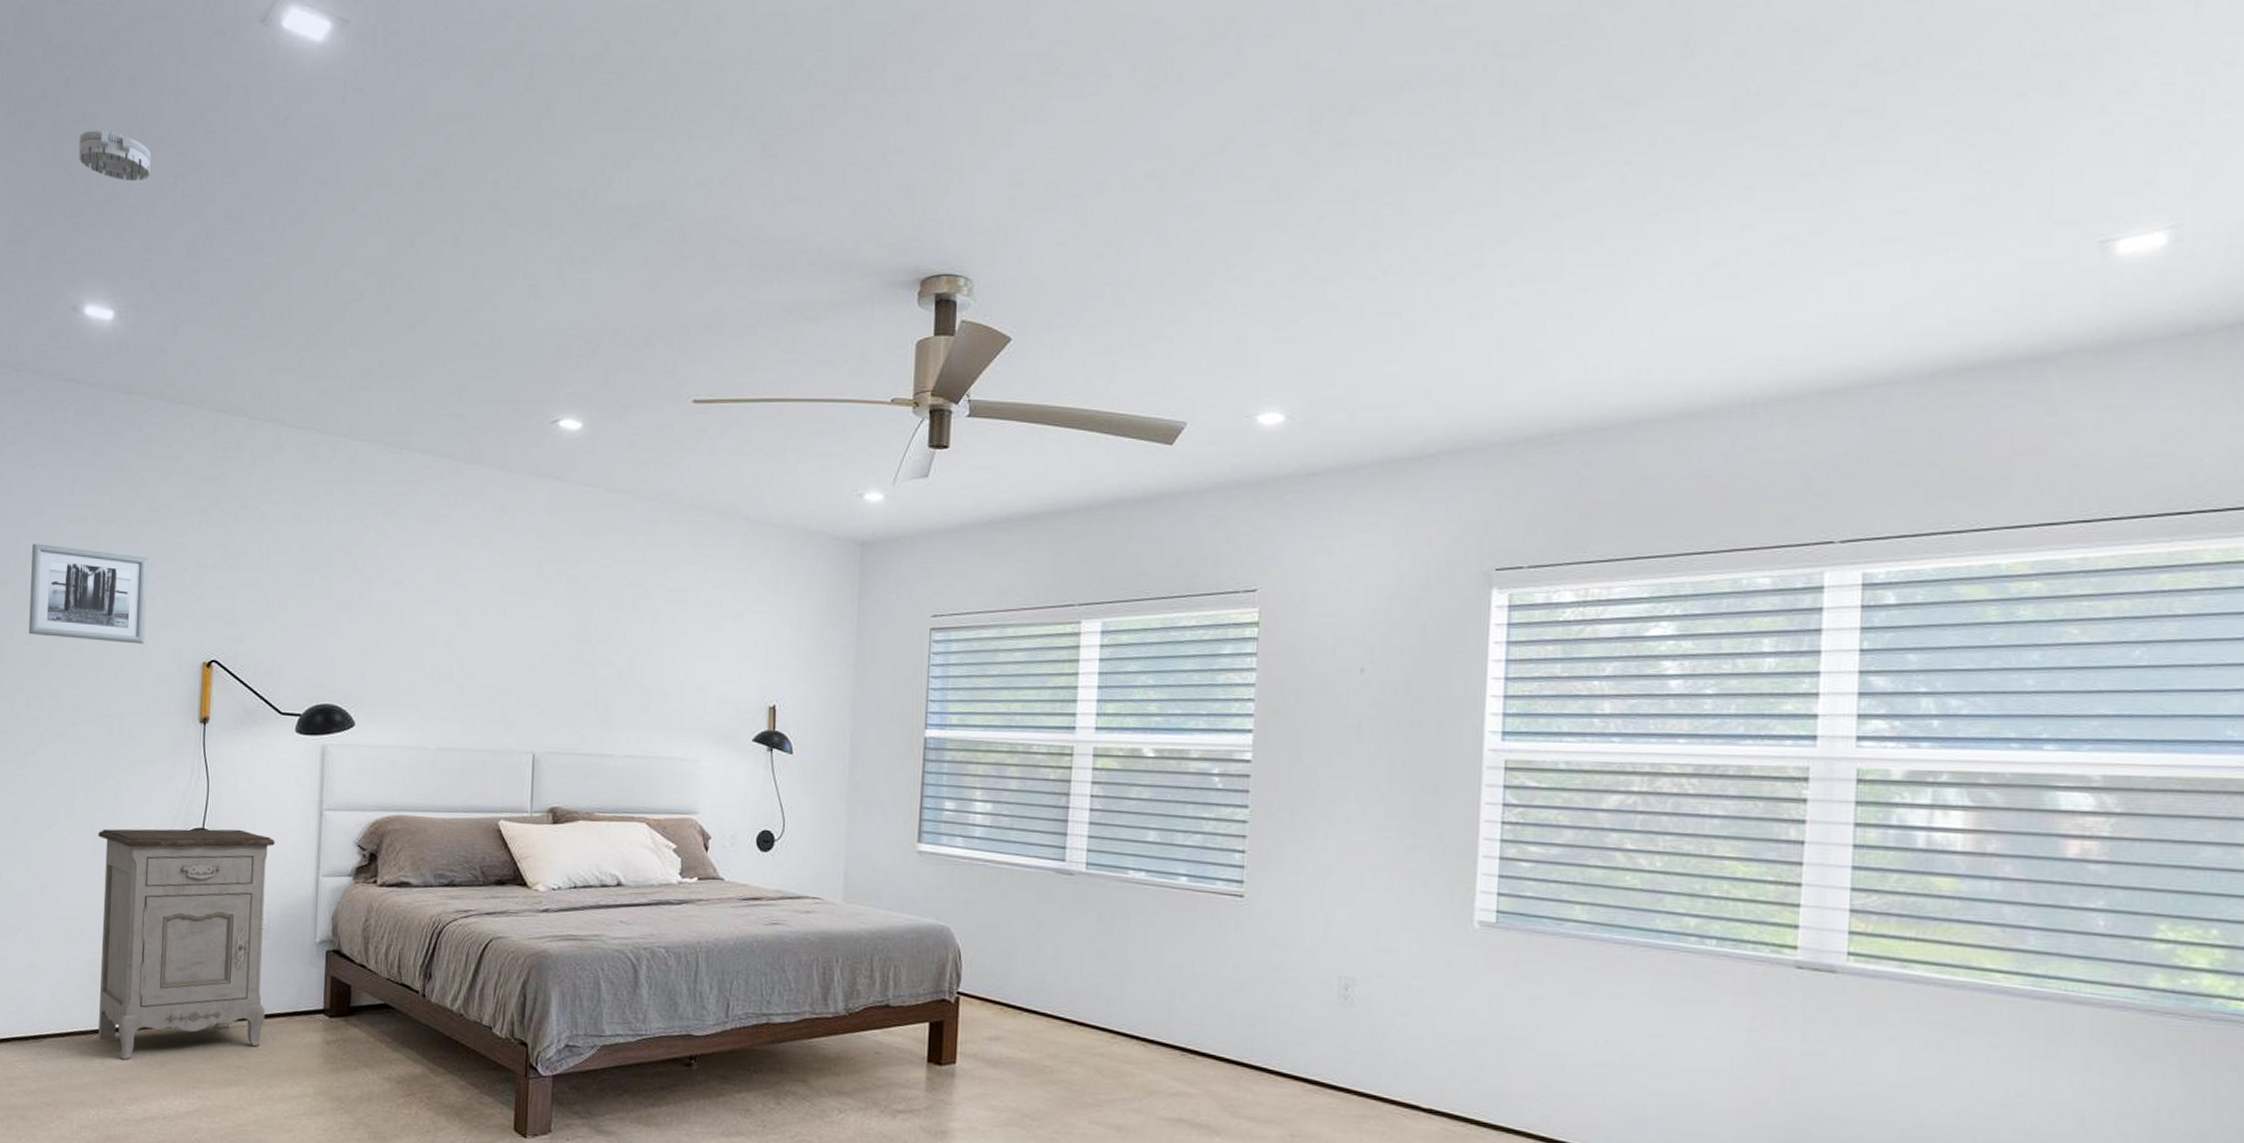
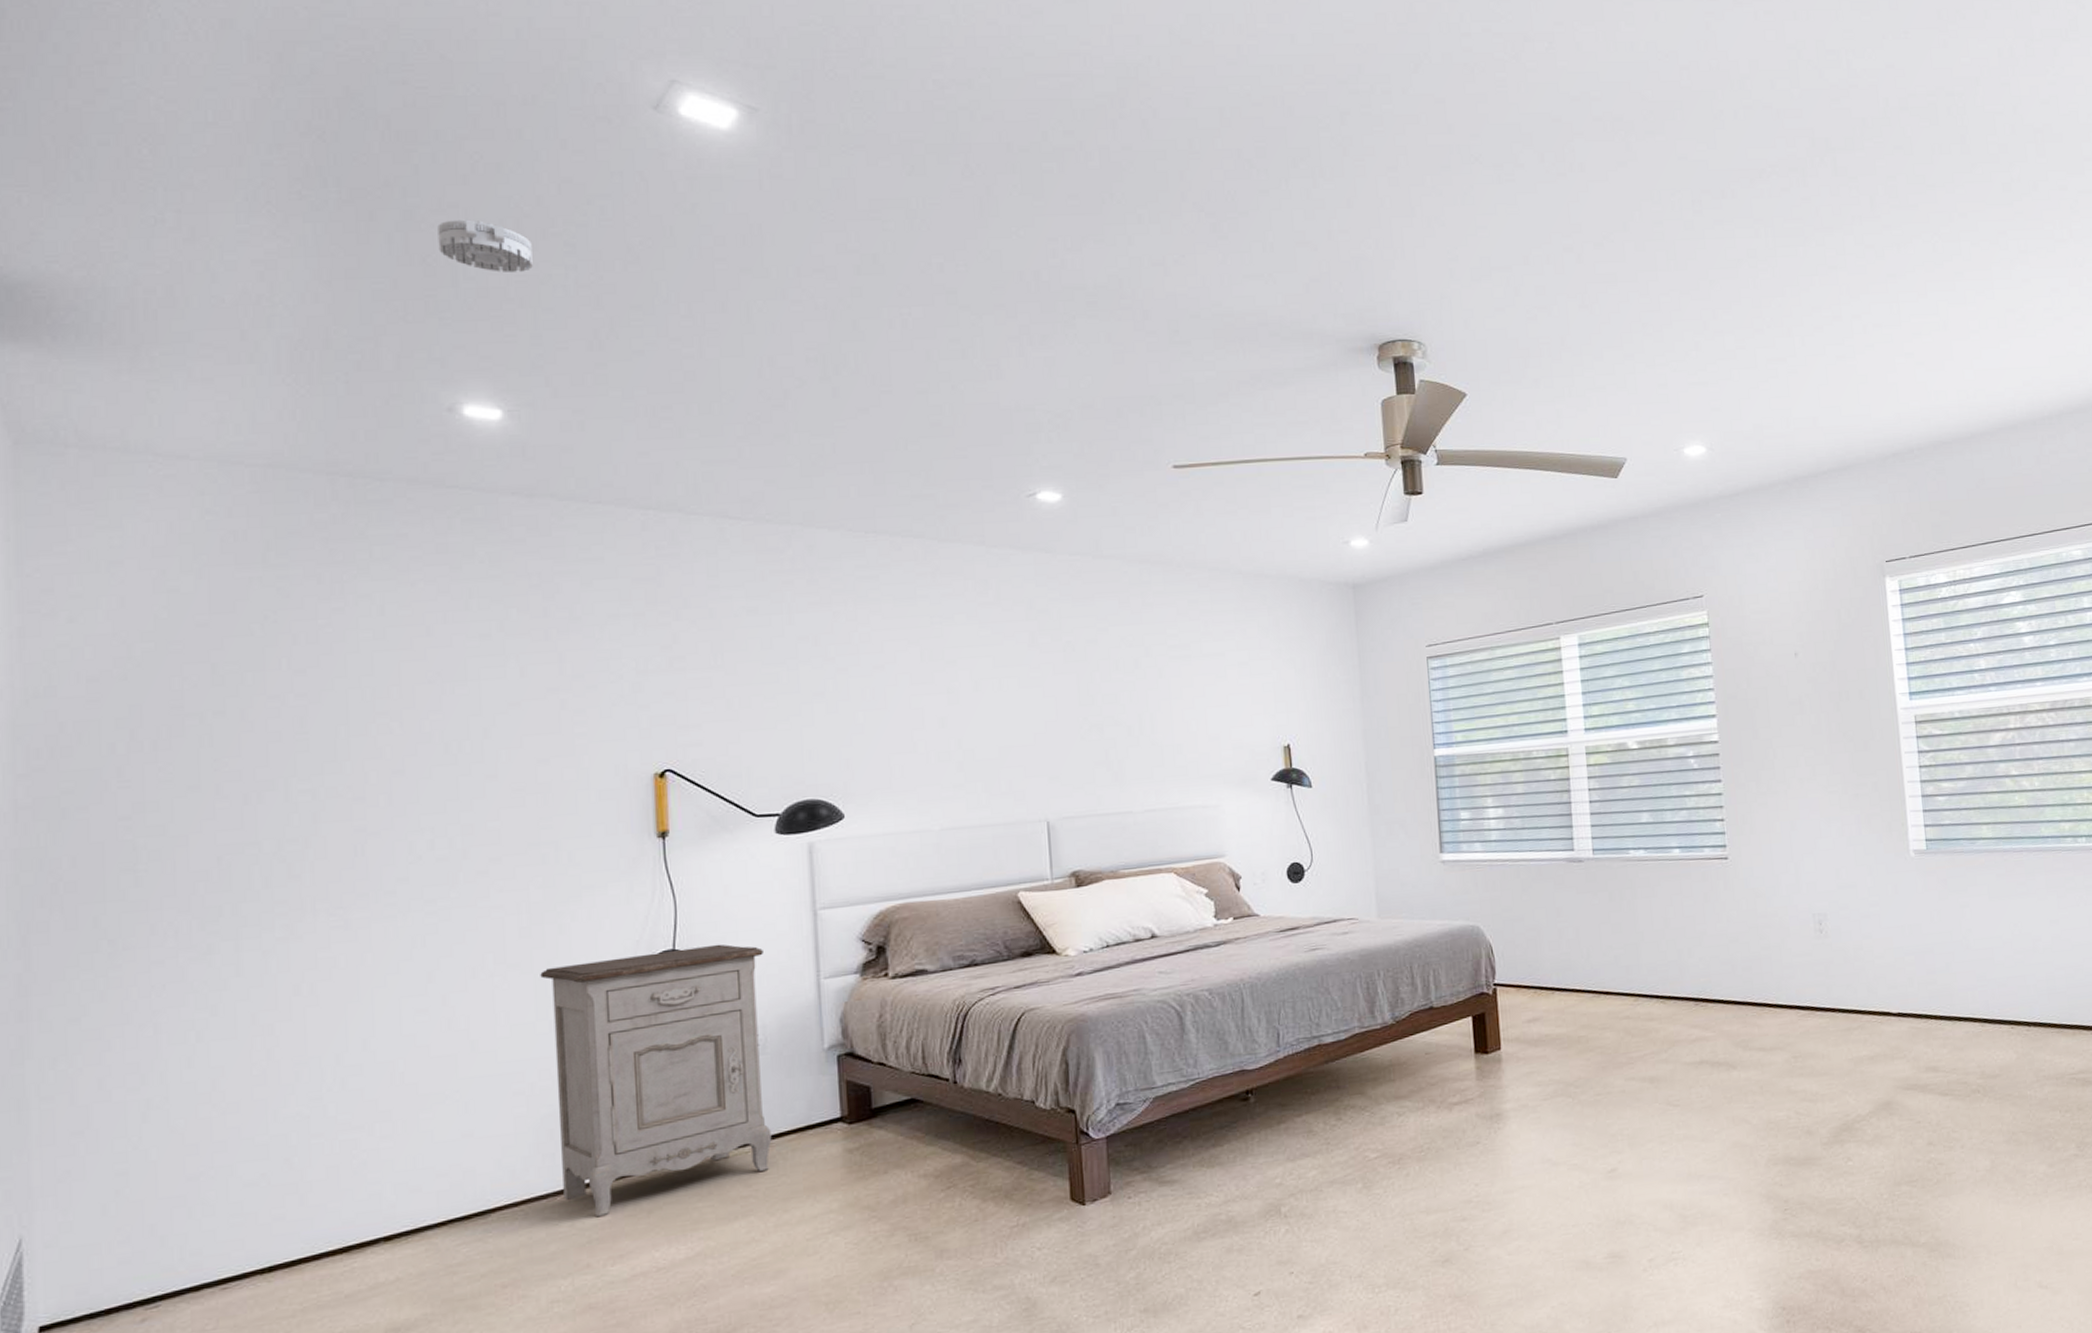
wall art: present [28,543,148,644] -> none [421,666,579,768]

